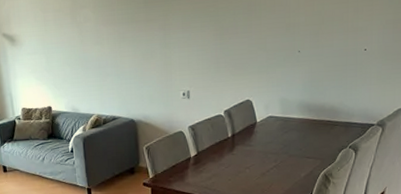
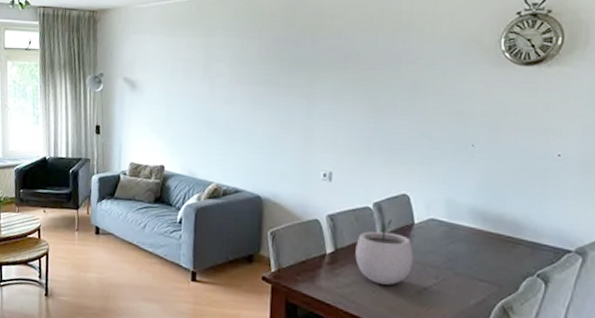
plant pot: none [213,122,257,173] -> present [355,220,413,285]

